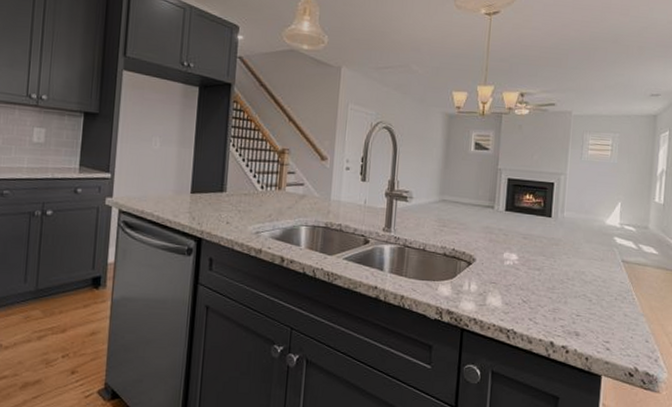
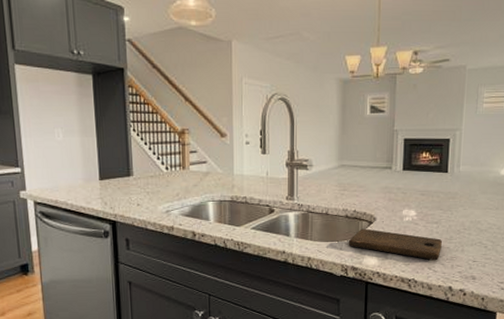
cutting board: none [444,269,544,311] -> present [348,228,442,261]

